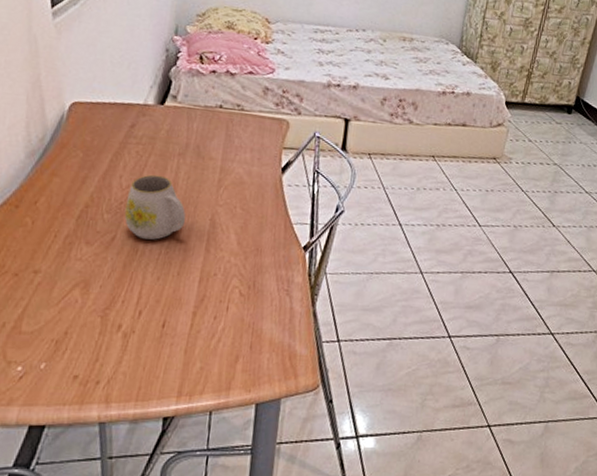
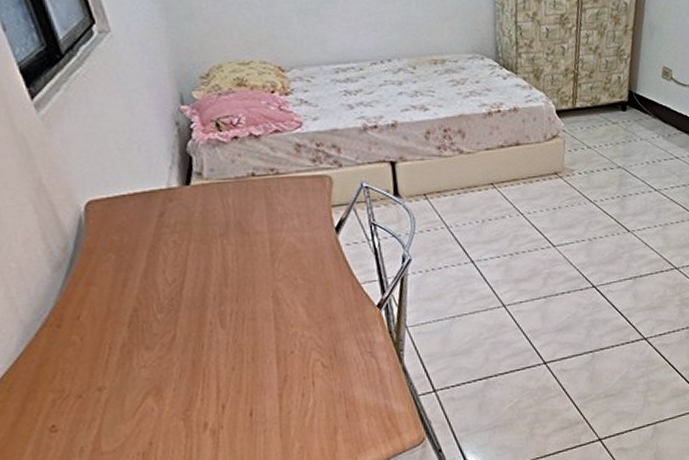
mug: present [124,174,186,240] -> none [176,261,247,332]

